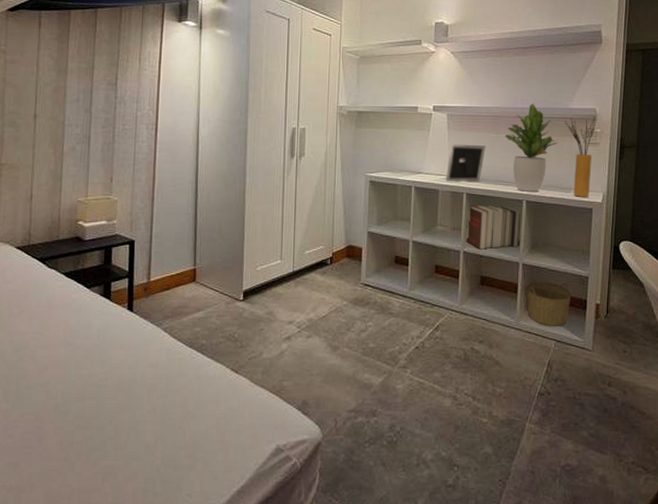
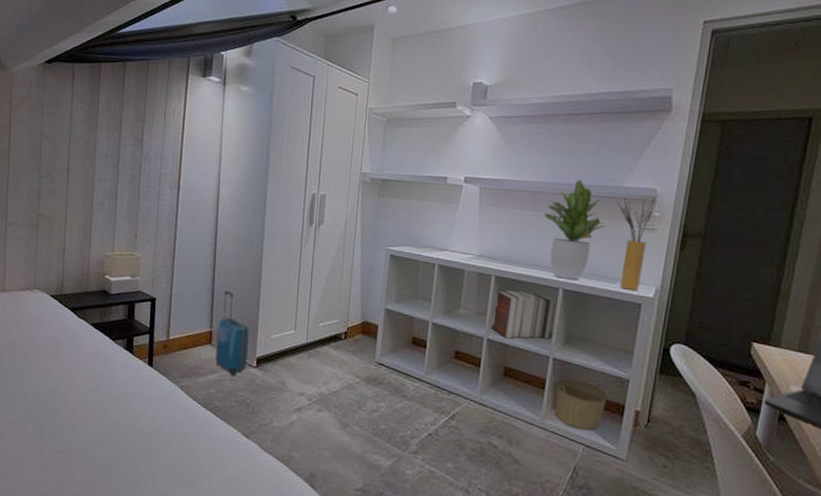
suitcase: none [200,227,235,313] -> present [215,291,249,377]
picture frame: present [445,144,486,182] -> none [472,220,521,264]

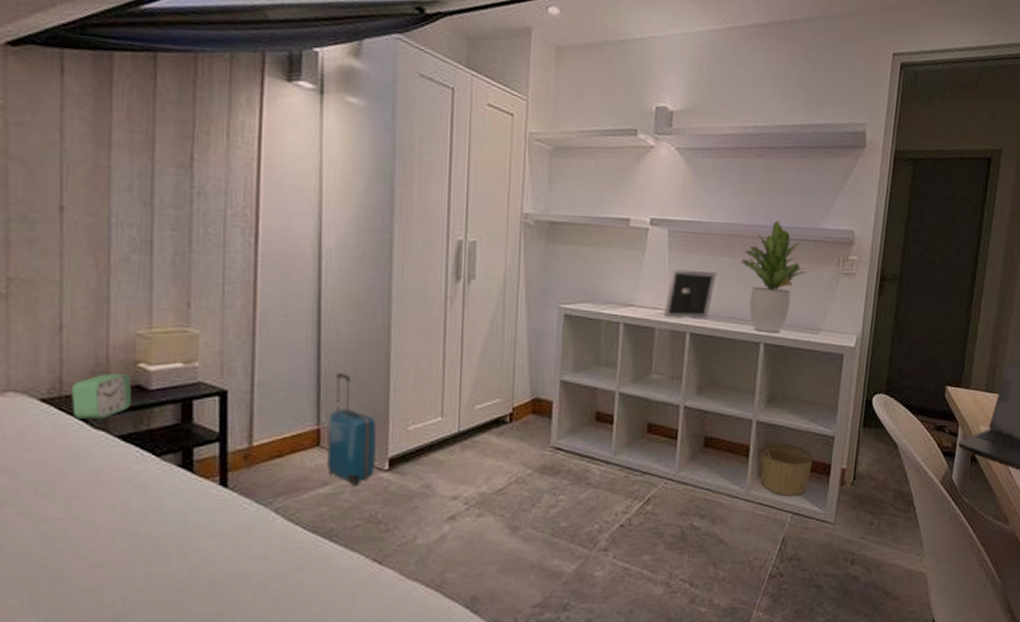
alarm clock: none [67,281,101,312] -> present [72,374,133,419]
picture frame: none [472,220,521,264] -> present [663,269,717,319]
books: present [491,289,556,340] -> none [688,347,757,404]
vase: present [616,196,657,291] -> none [815,238,855,341]

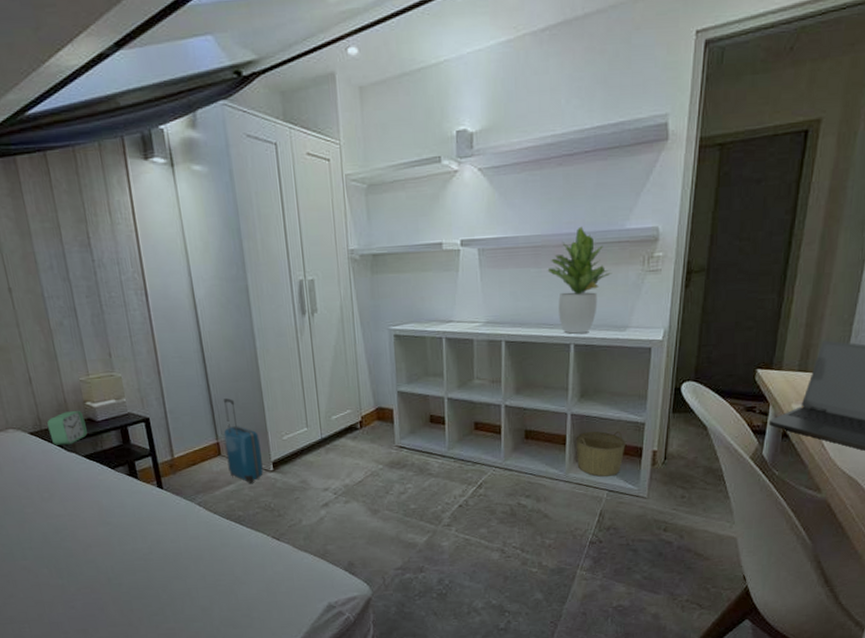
picture frame: present [663,269,717,319] -> none [480,283,526,330]

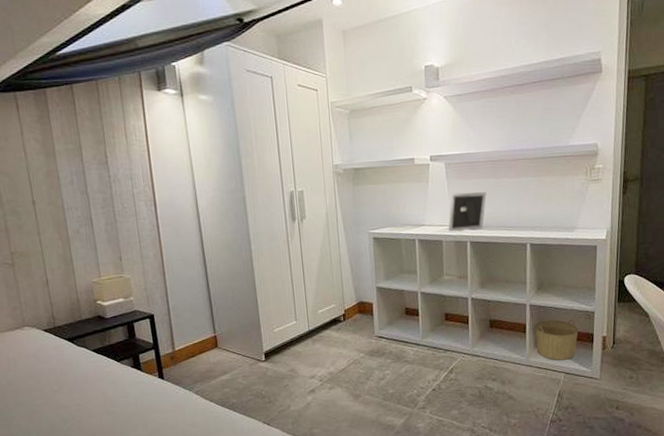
alarm clock: present [47,411,88,445] -> none [60,309,98,341]
suitcase: present [223,398,263,485] -> none [220,296,256,374]
picture frame: none [480,283,526,330] -> present [448,192,487,232]
potted plant: present [547,226,612,334] -> none [504,143,560,235]

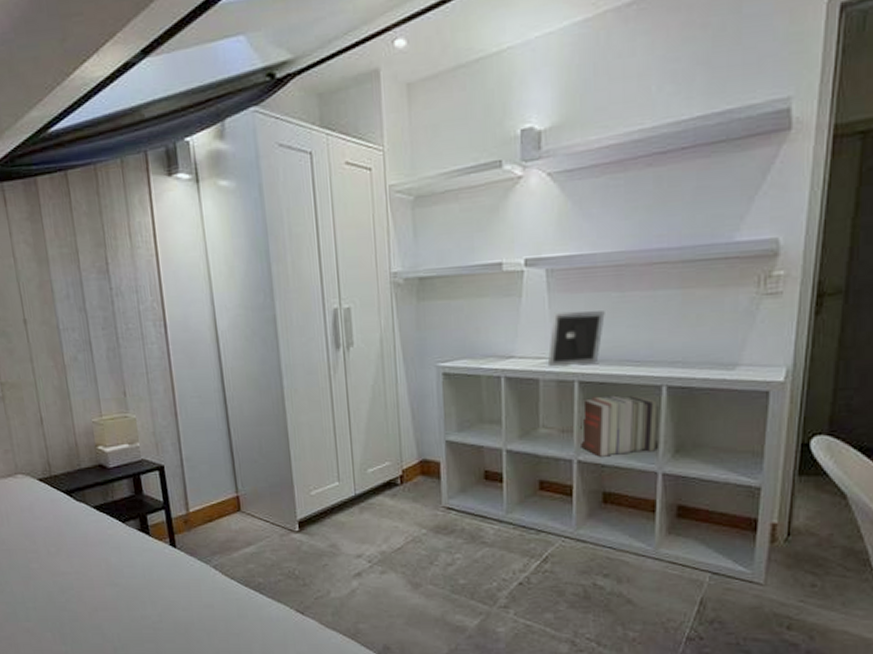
books: none [472,250,526,295] -> present [580,394,659,457]
basket: present [534,320,578,361] -> none [668,497,735,556]

